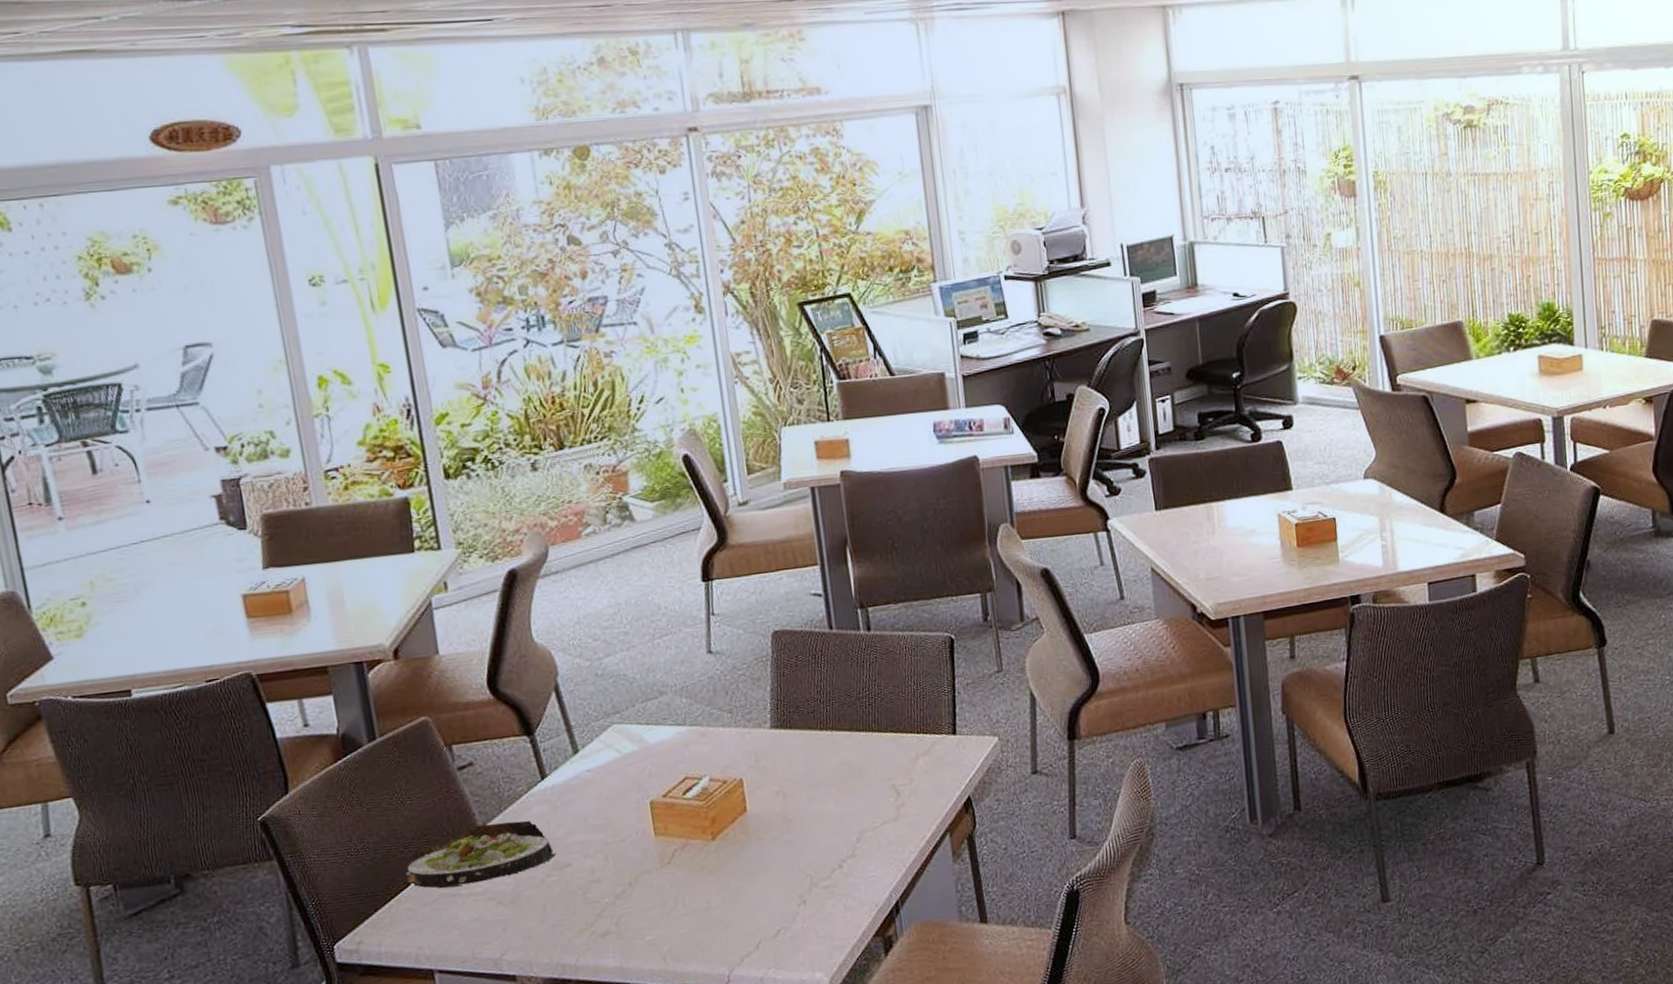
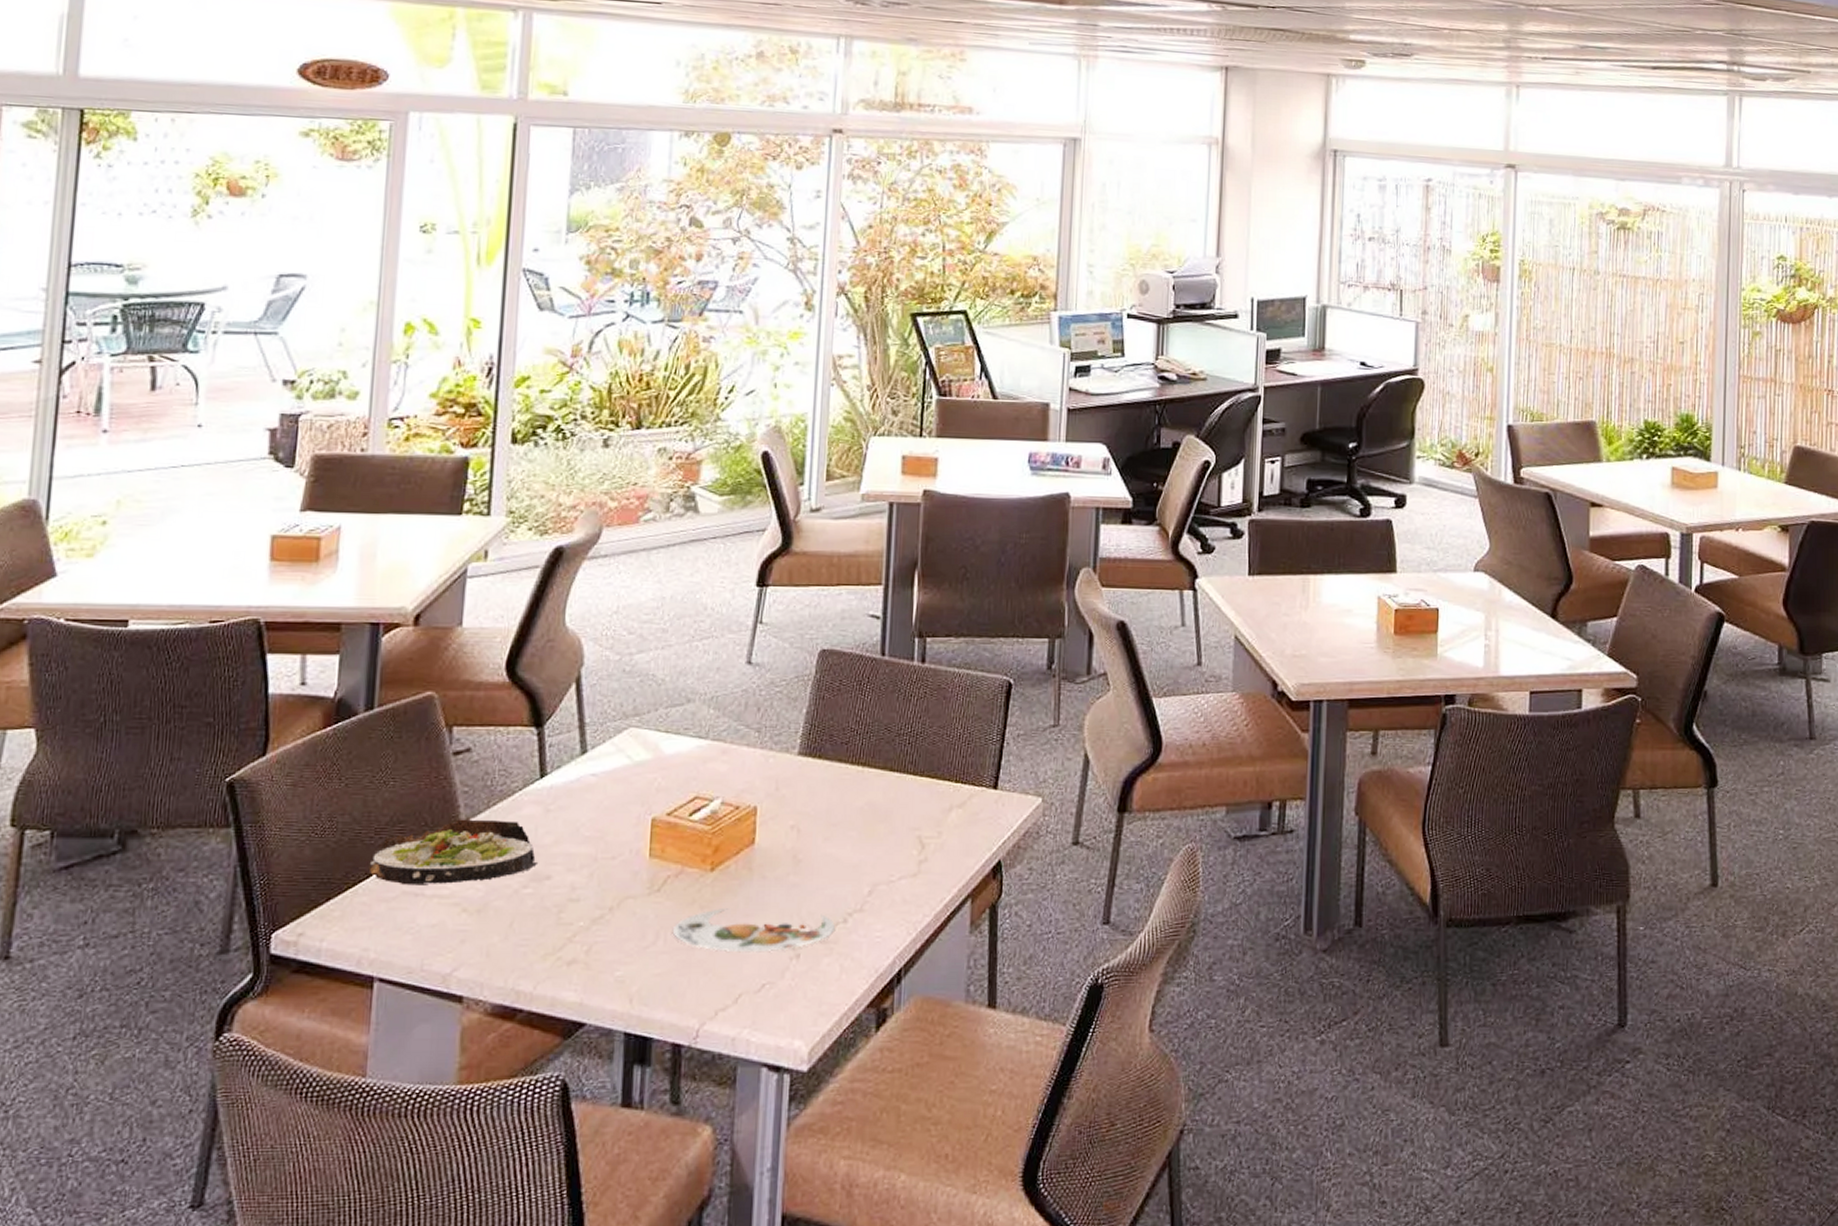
plate: none [688,863,833,908] -> present [672,908,835,953]

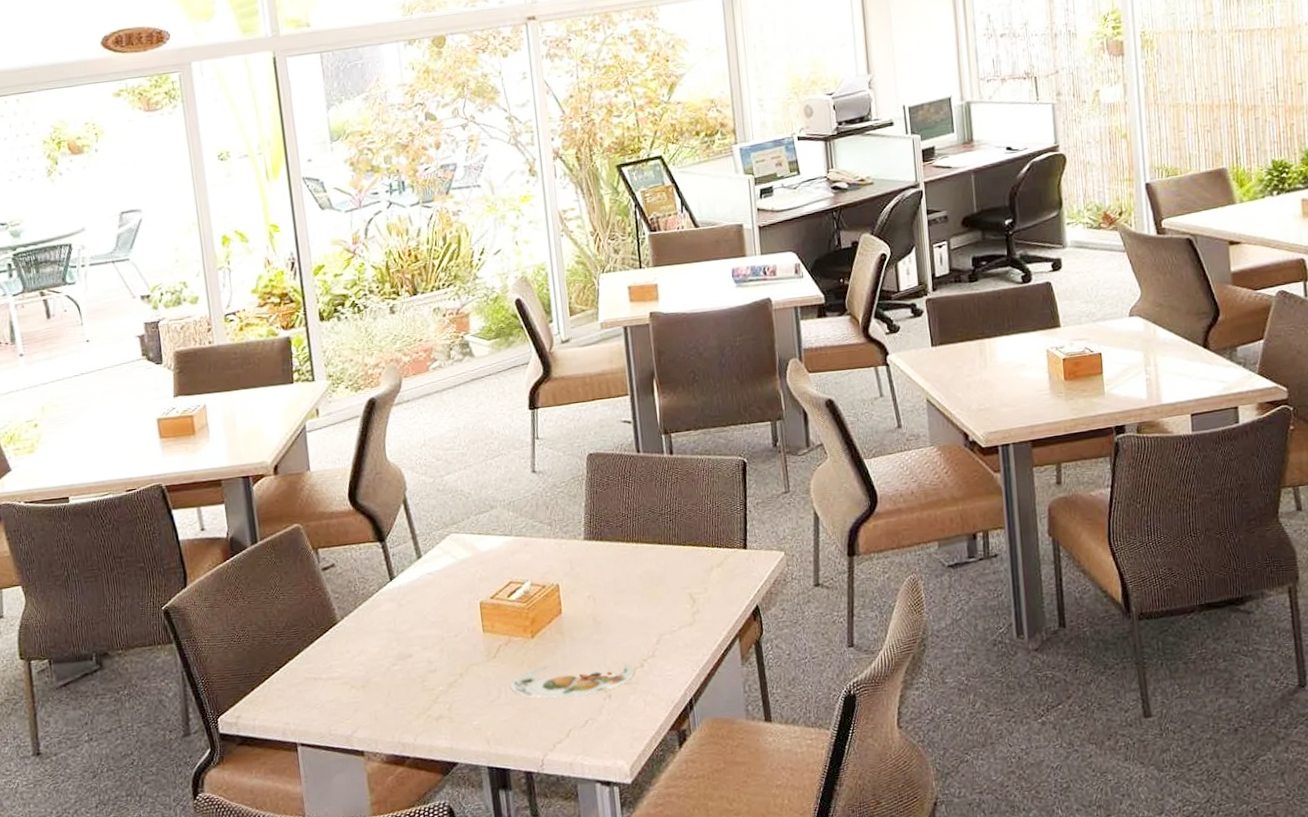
salad plate: present [368,819,539,885] -> none [277,616,401,673]

